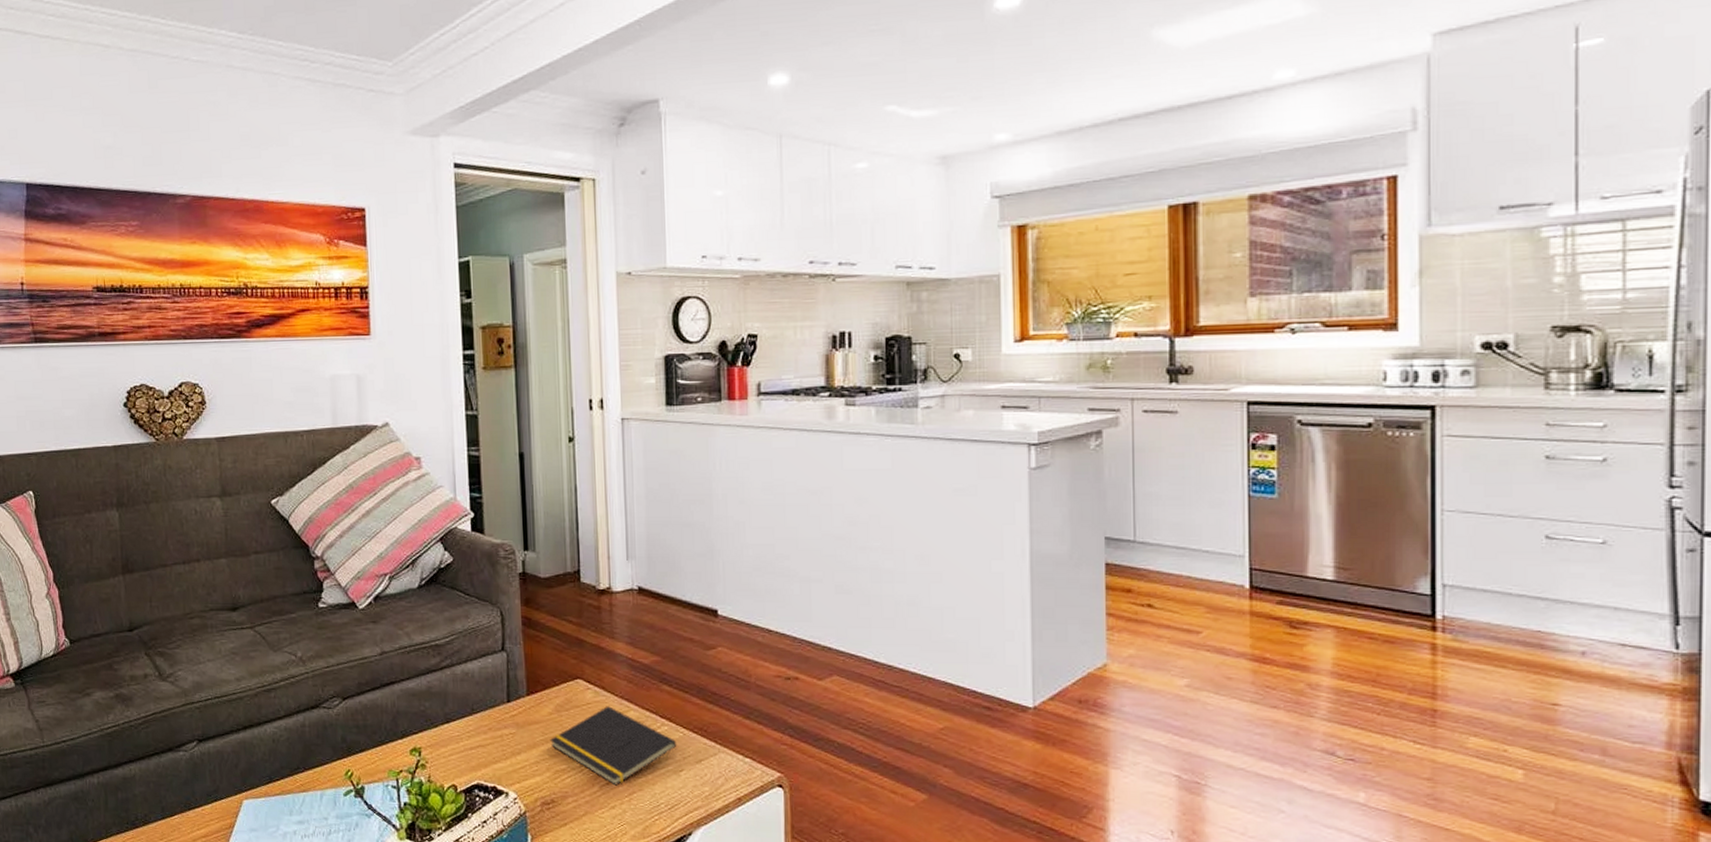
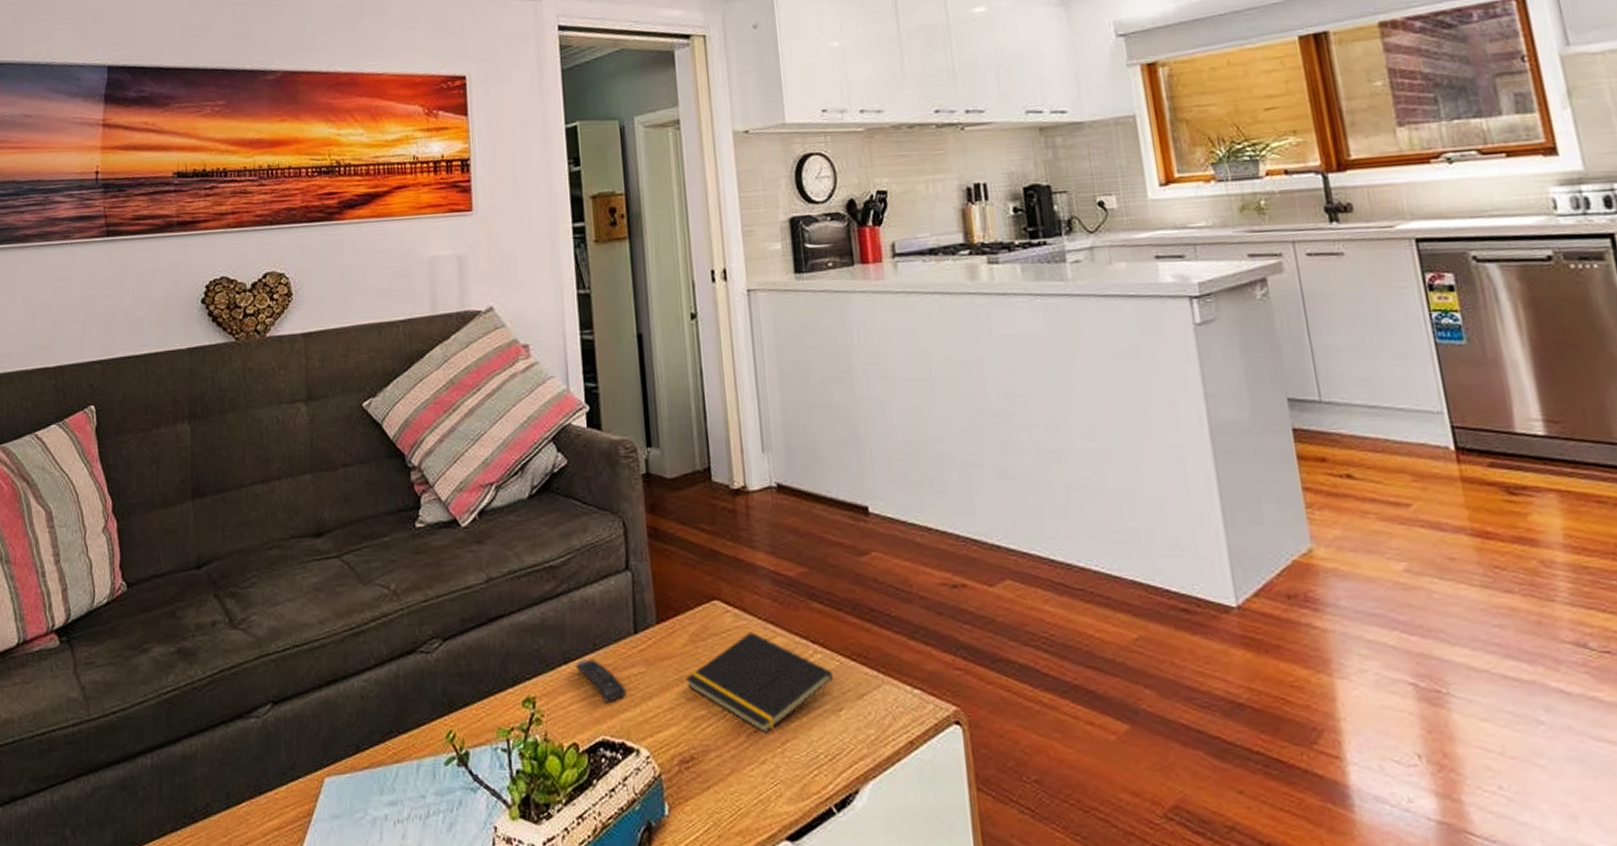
remote control: none [456,720,499,755] -> present [575,659,626,702]

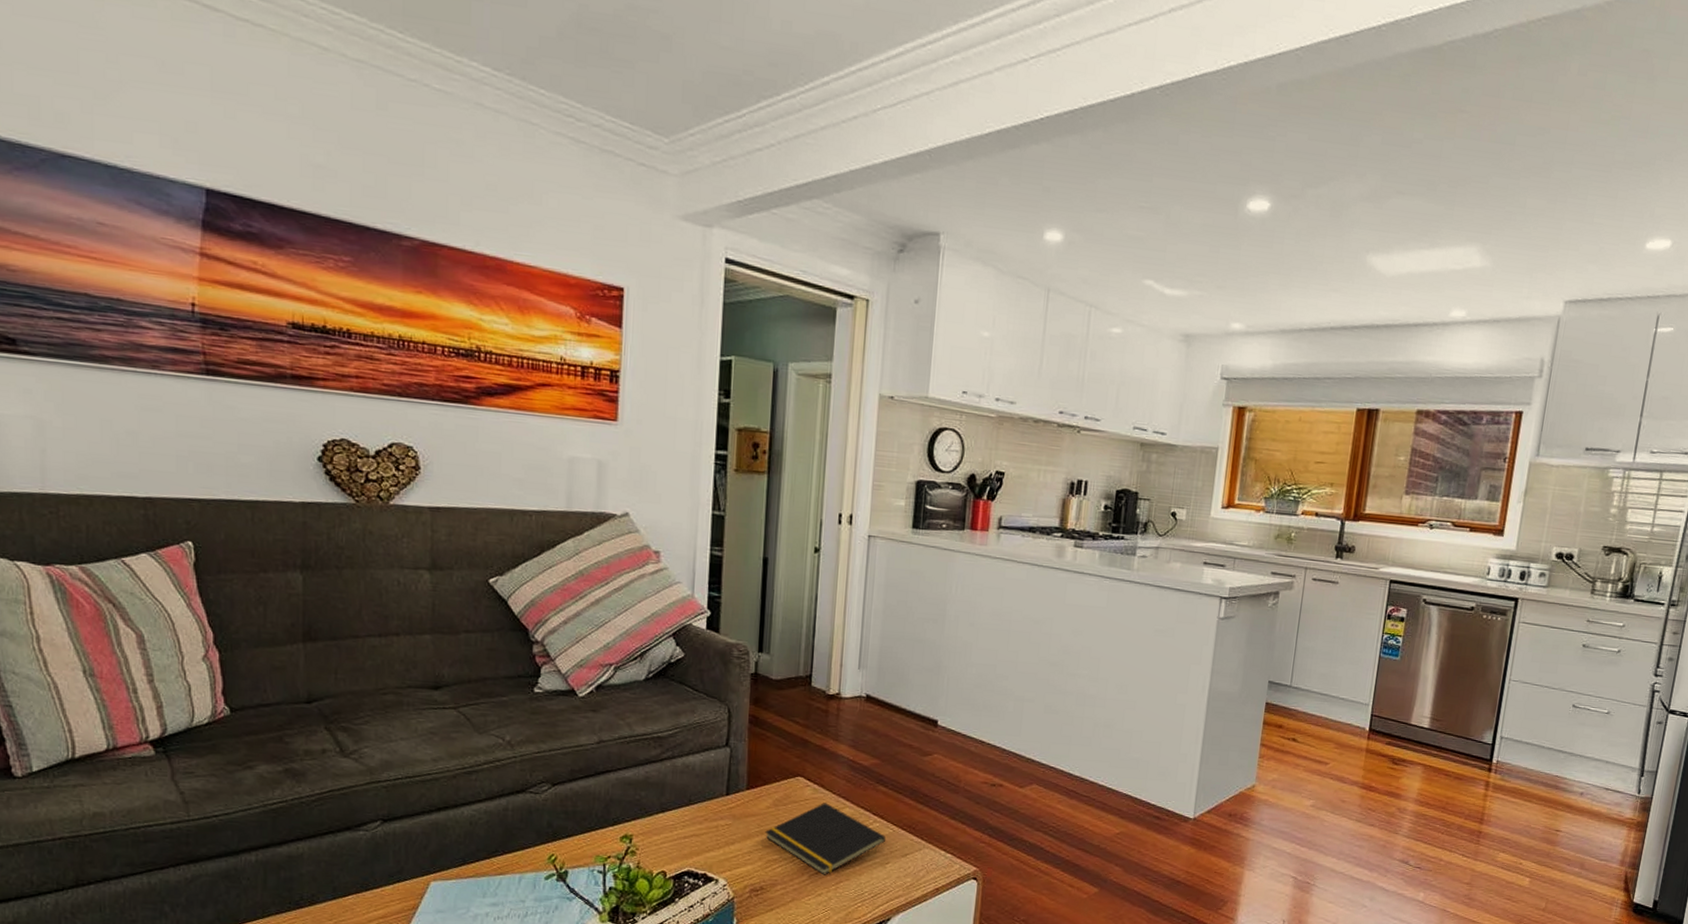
remote control: present [575,659,626,702] -> none [671,810,713,844]

